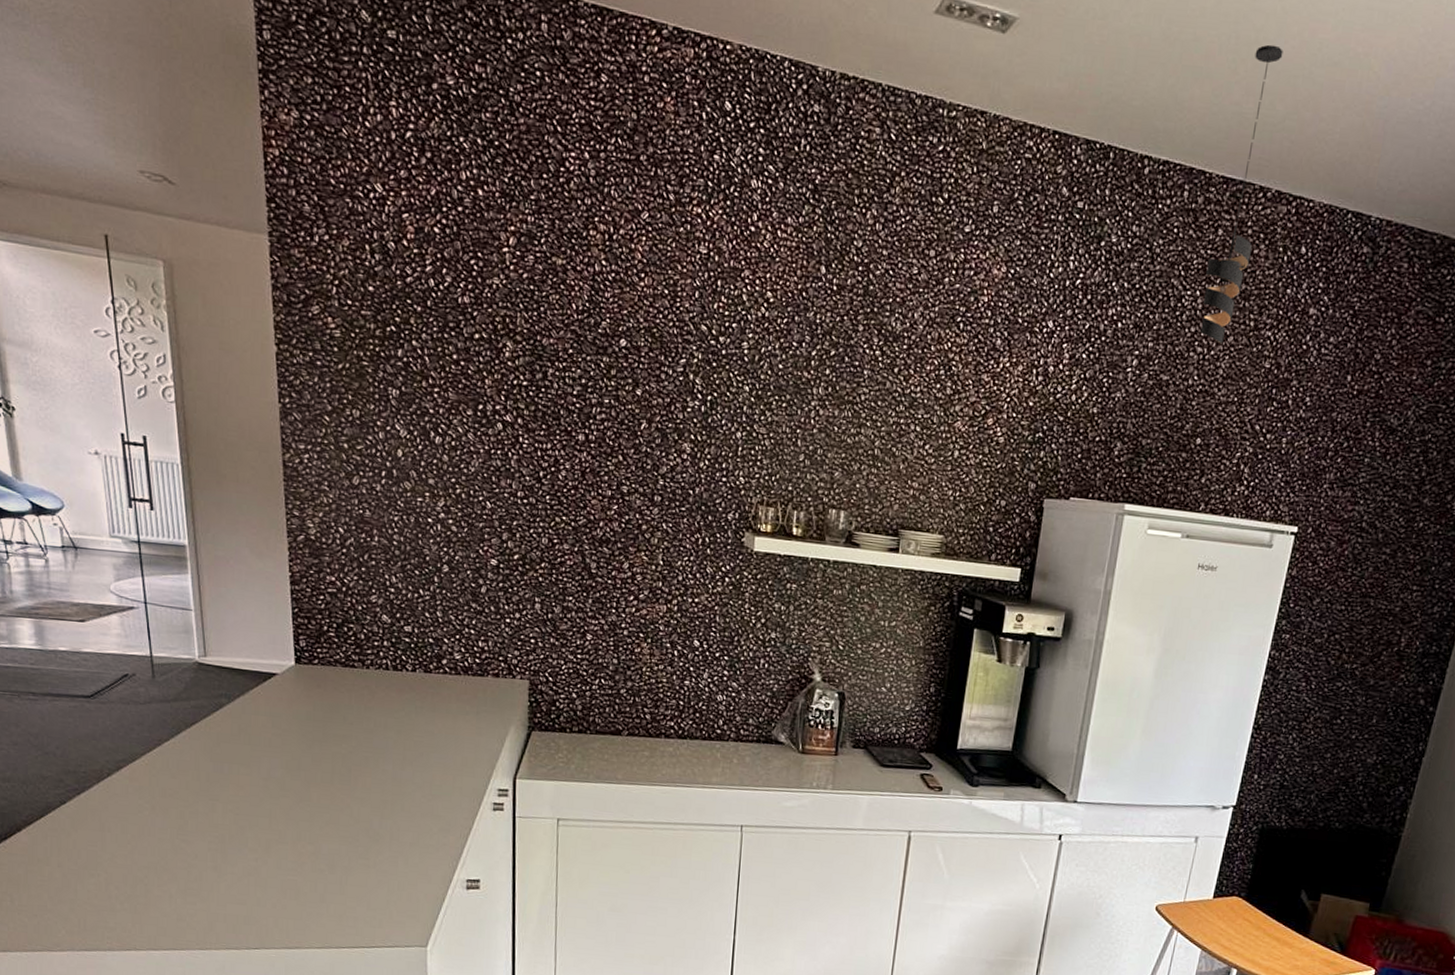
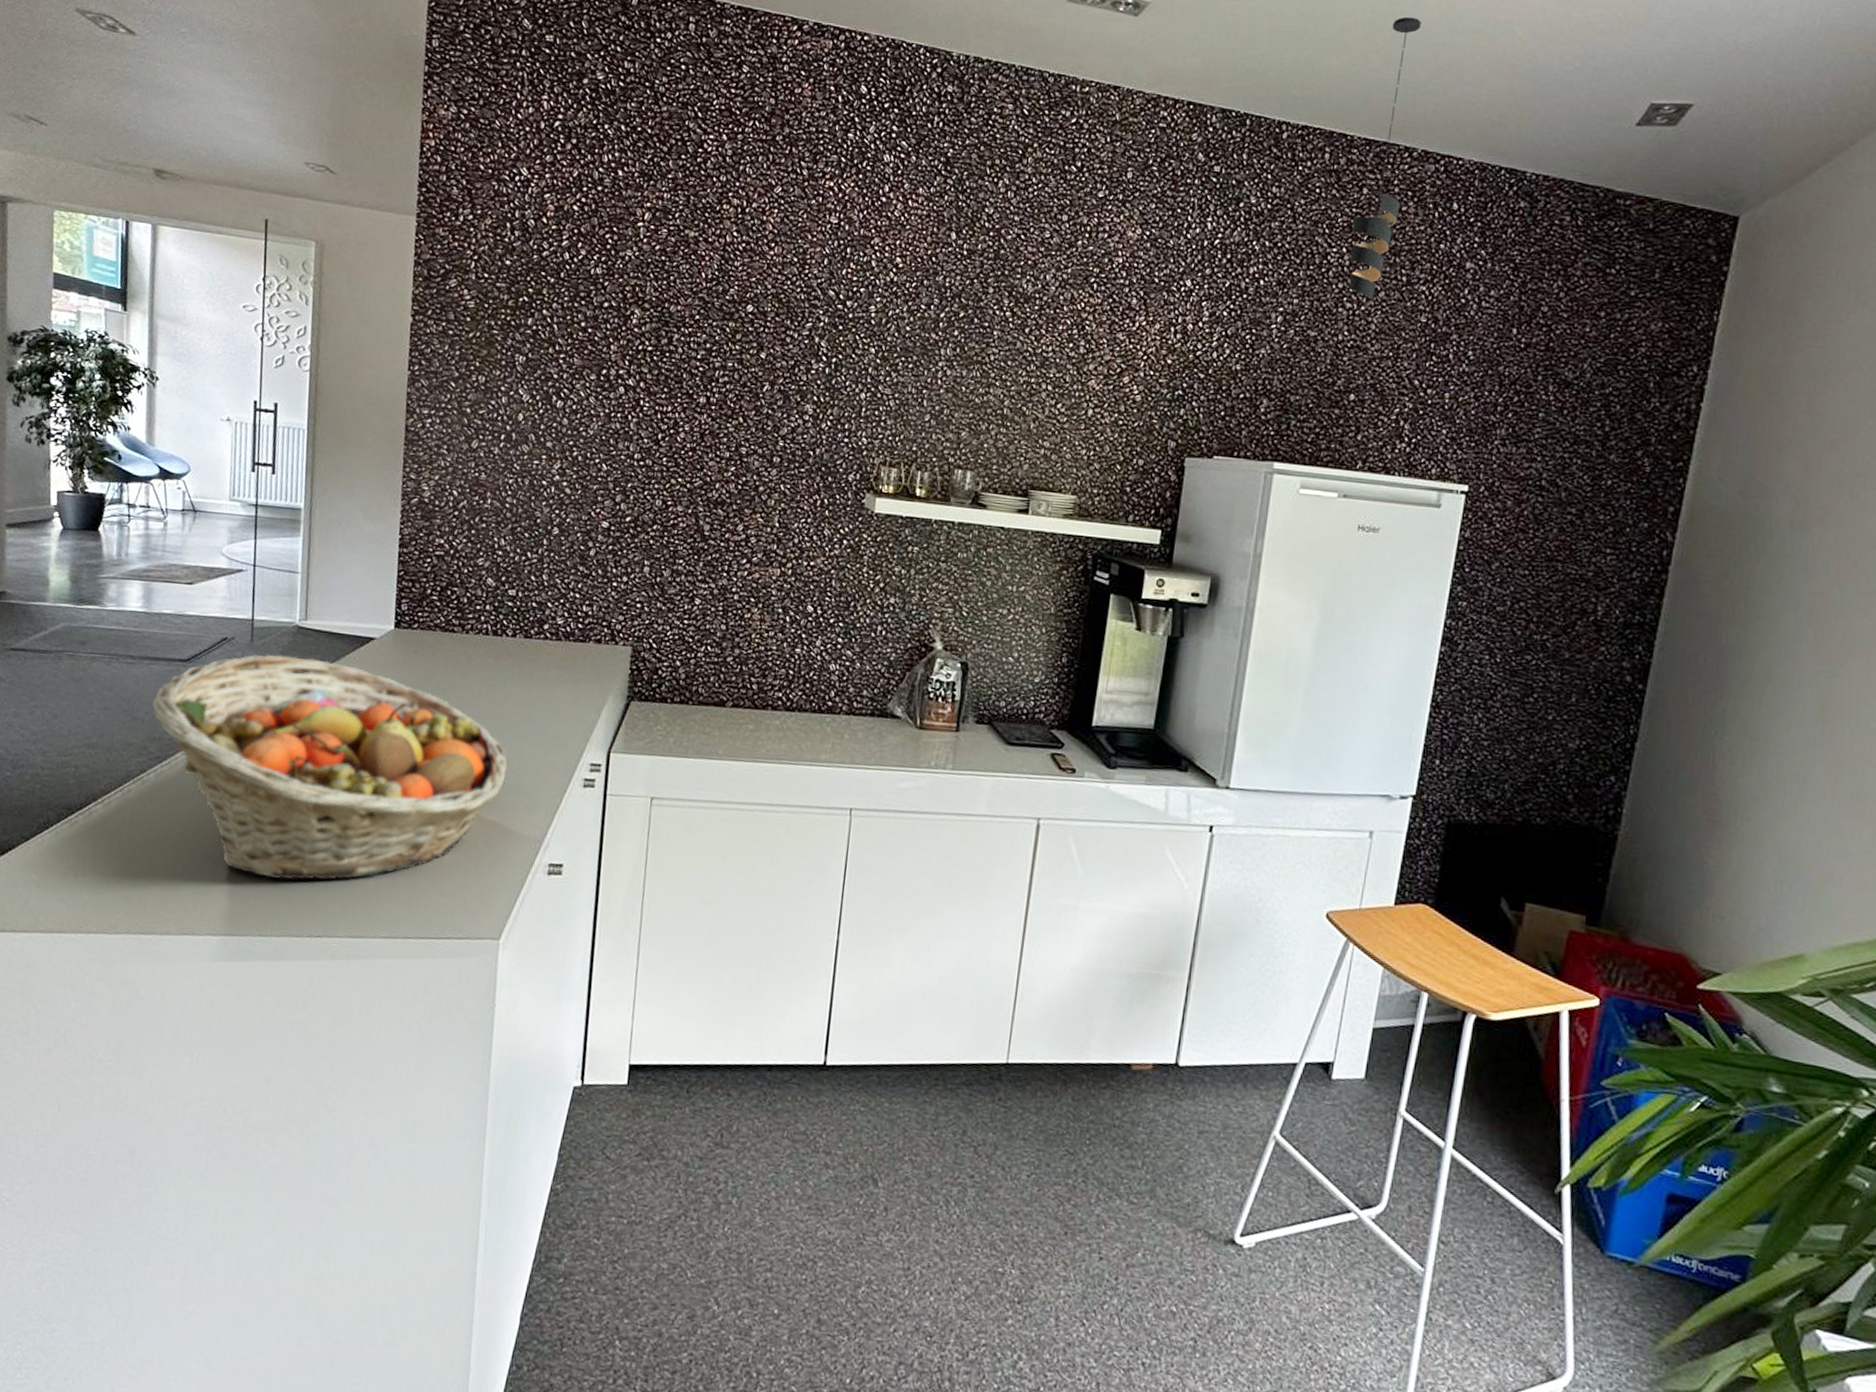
fruit basket: none [62,689,420,900] -> present [152,654,509,880]

